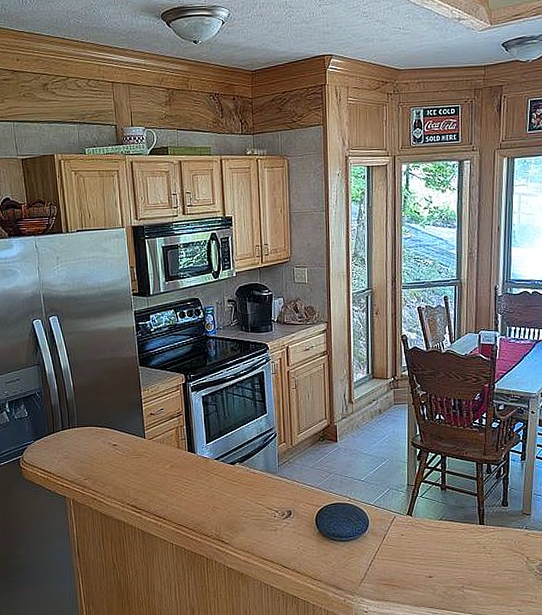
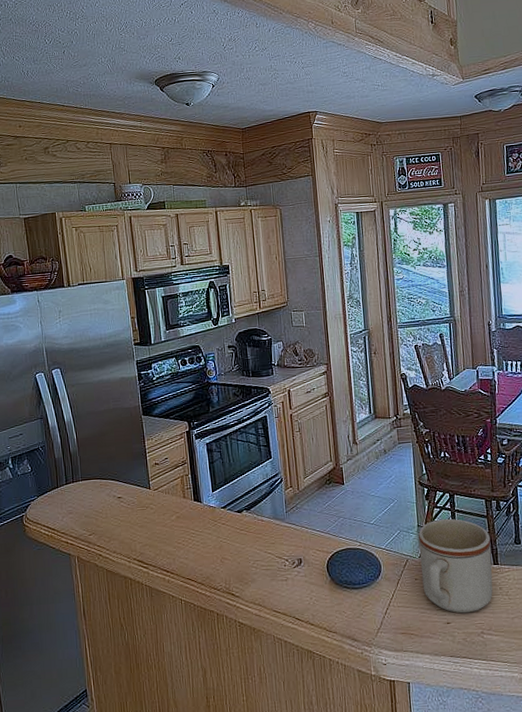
mug: none [407,479,479,569] -> present [418,518,493,614]

